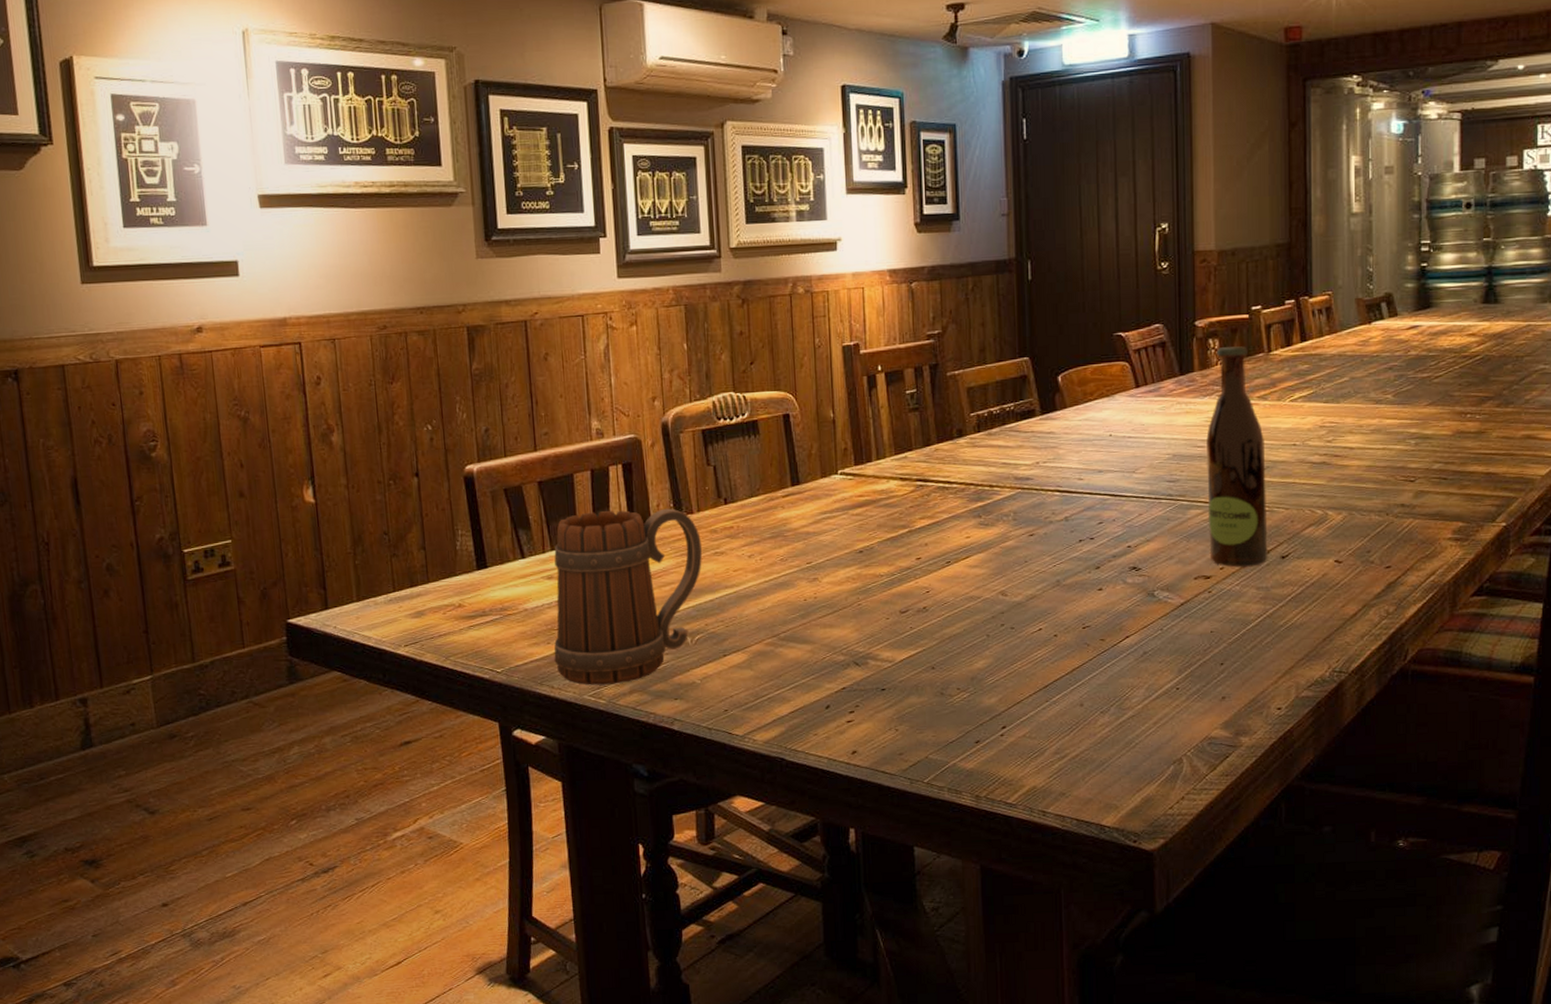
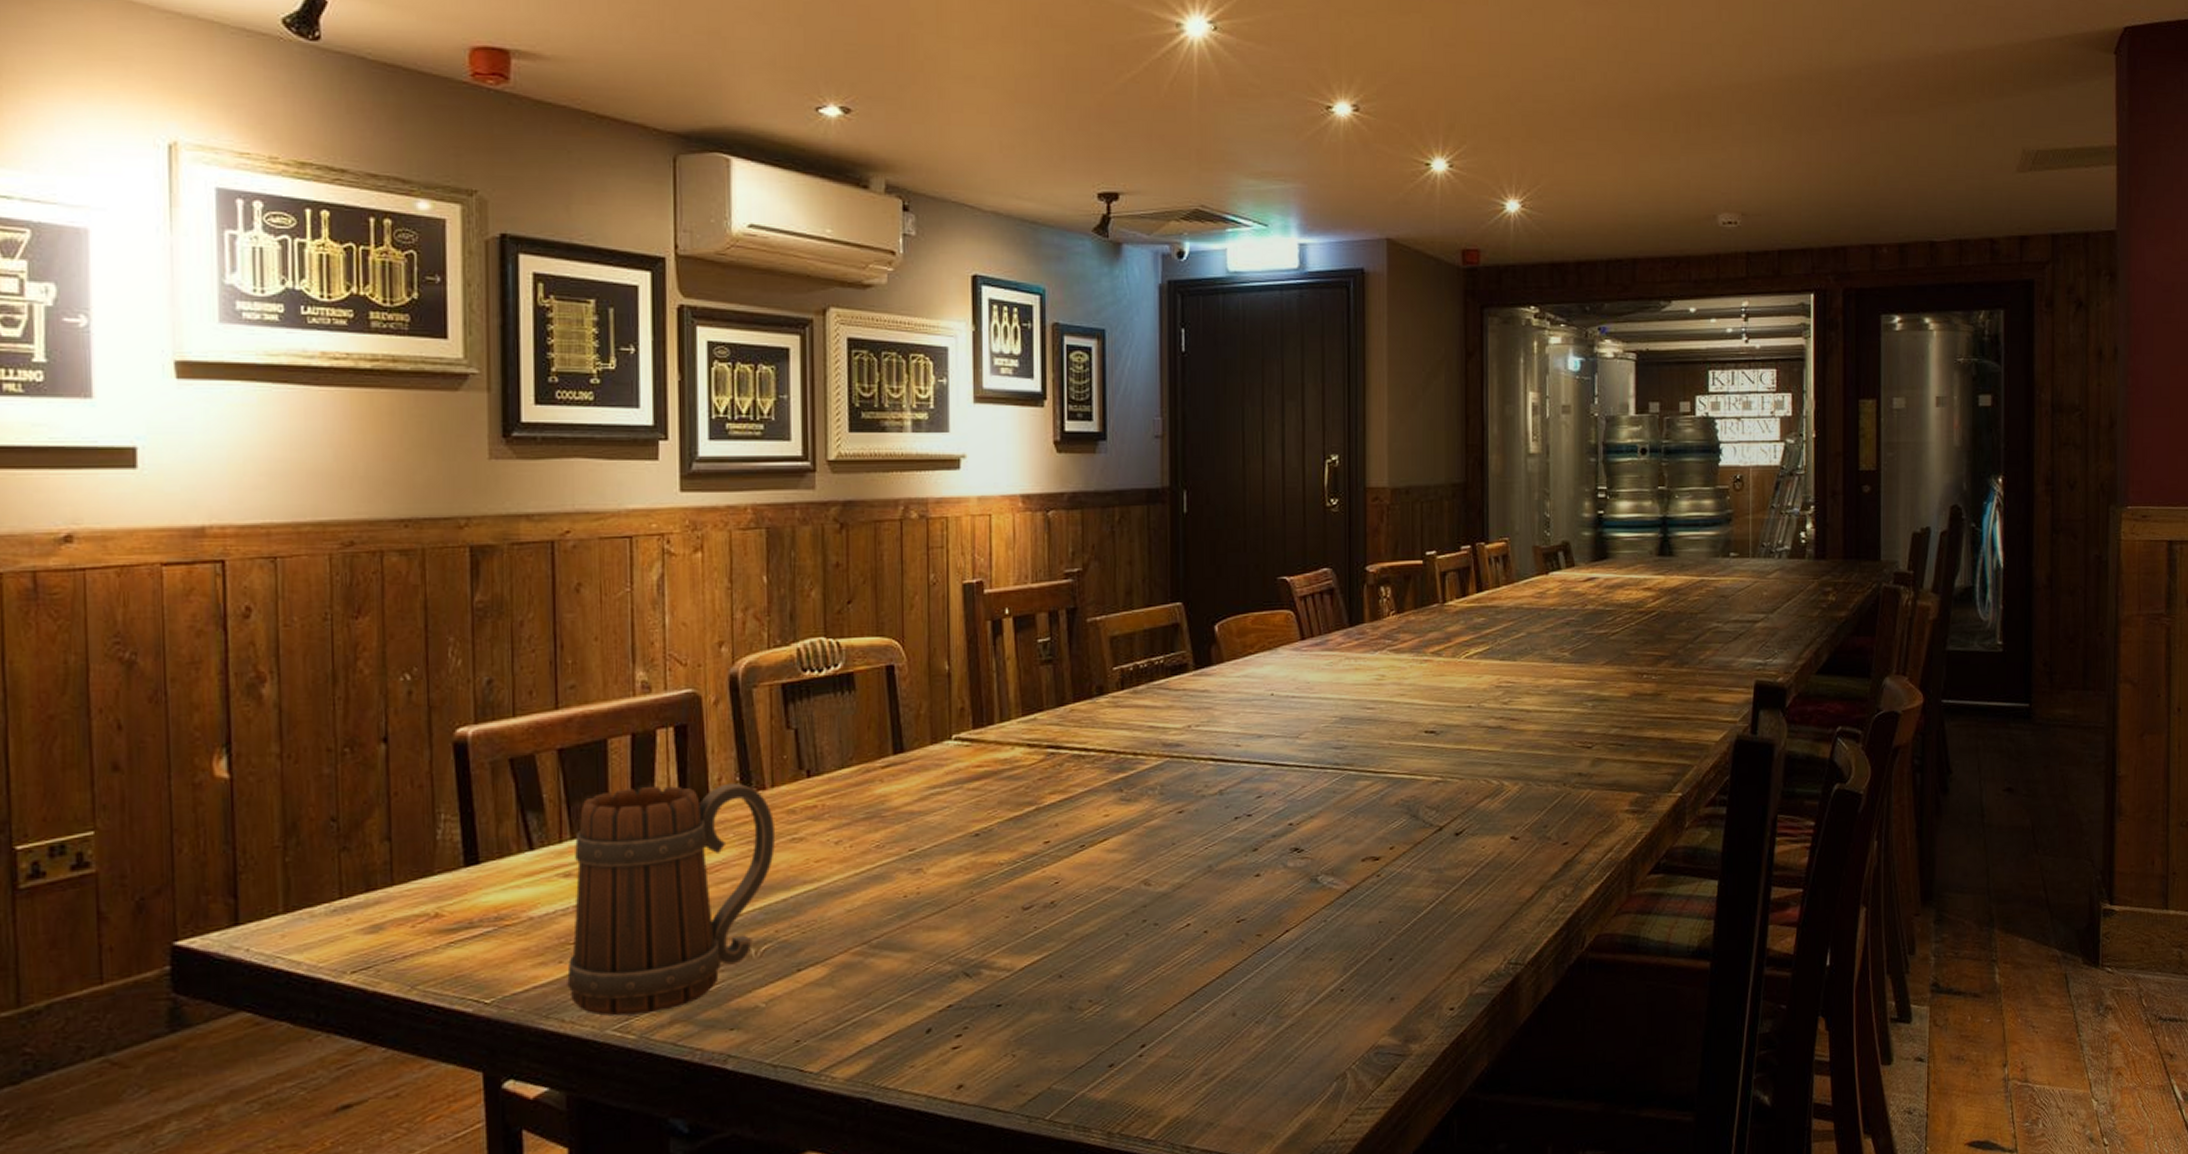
bottle: present [1206,346,1268,568] -> none [1377,595,1441,847]

